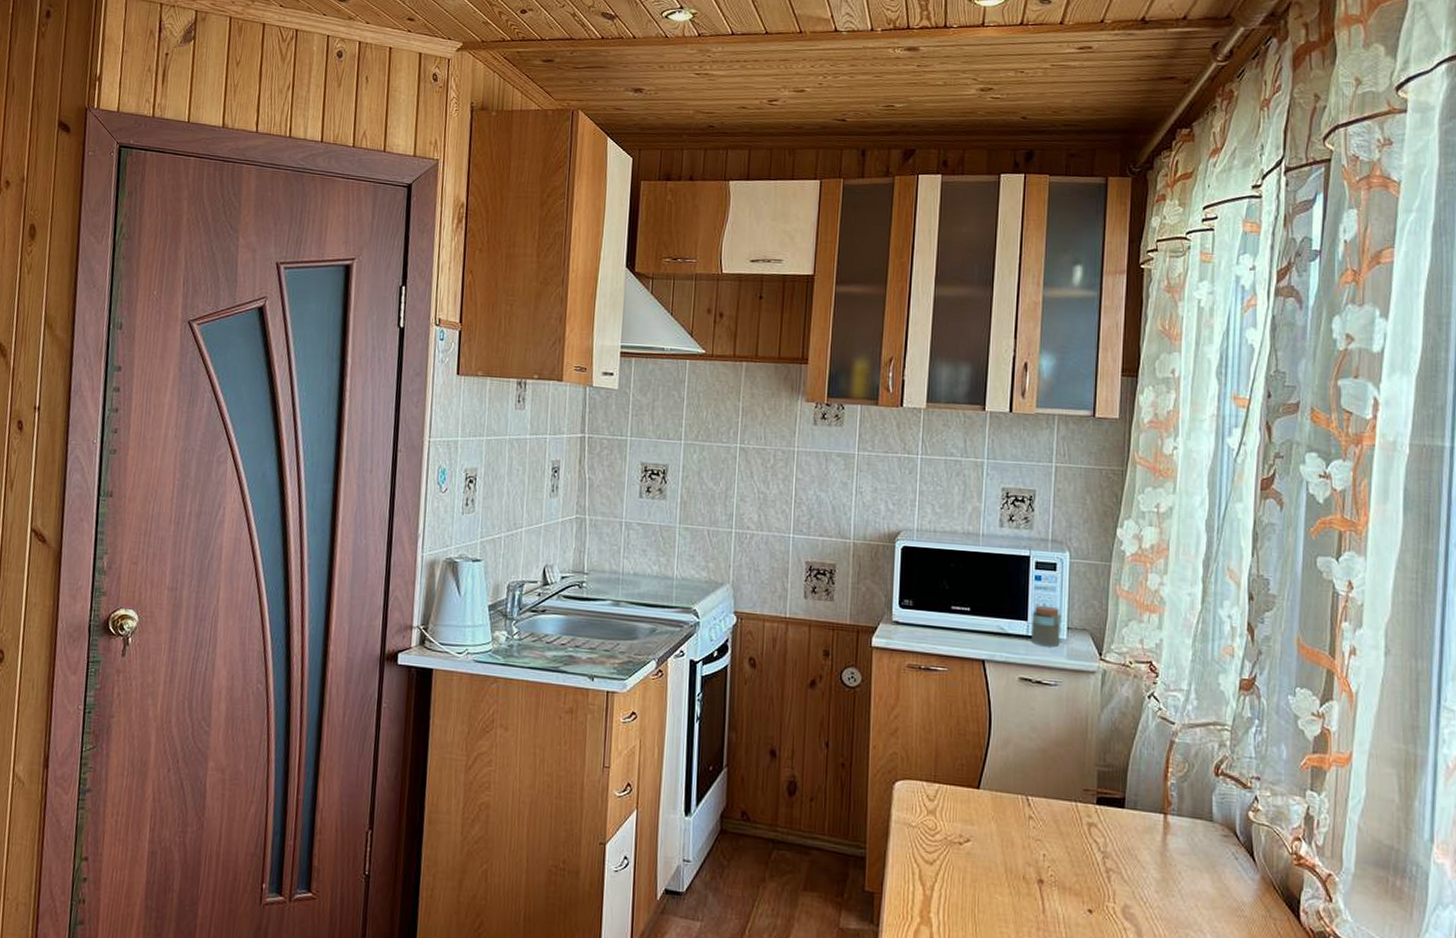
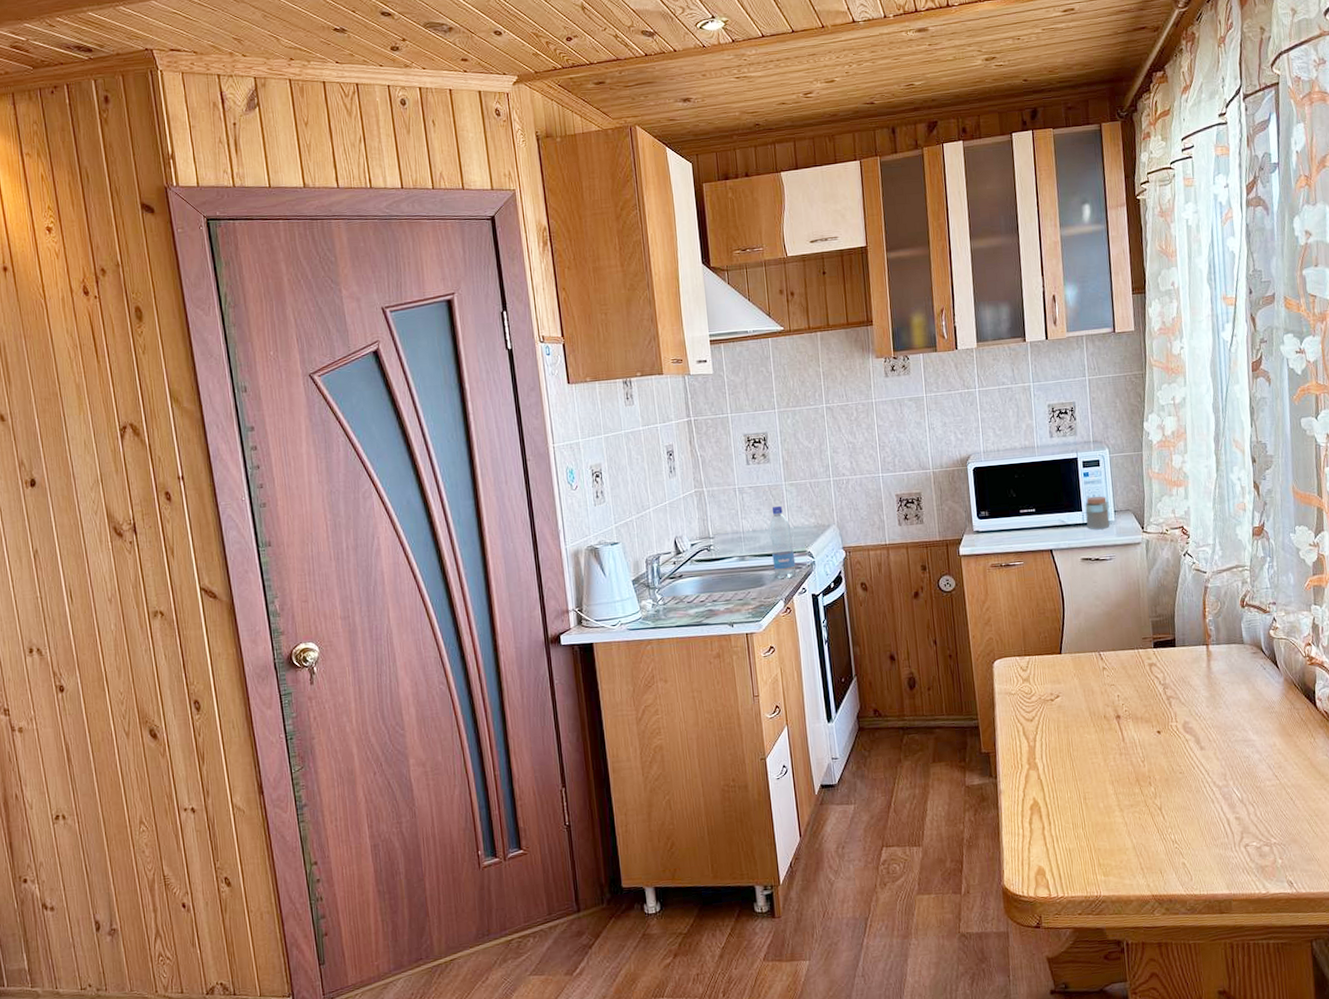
bottle: none [650,550,678,637] -> present [768,505,797,580]

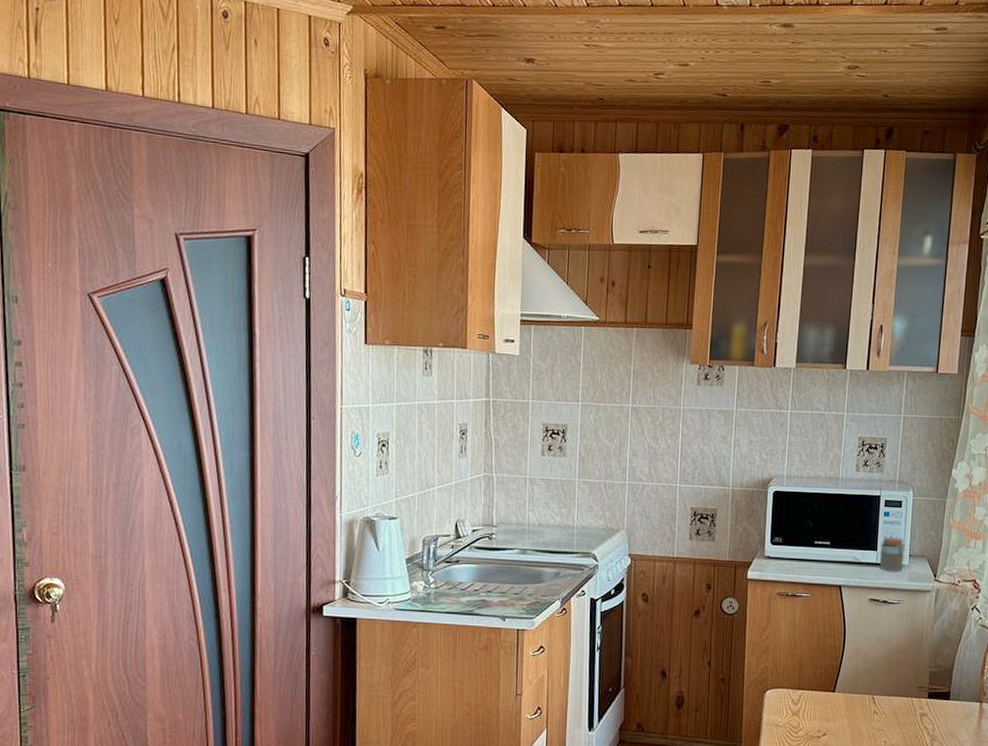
bottle: present [768,505,797,580] -> none [554,502,579,579]

